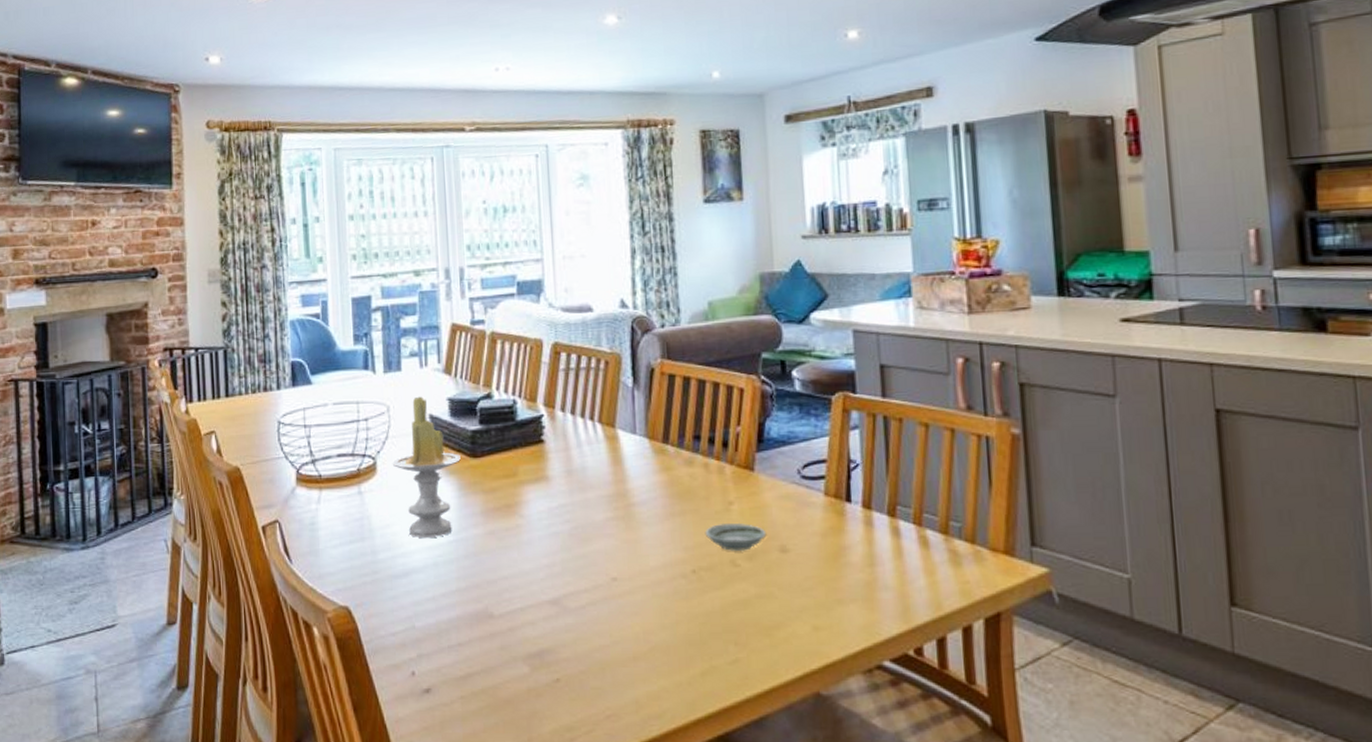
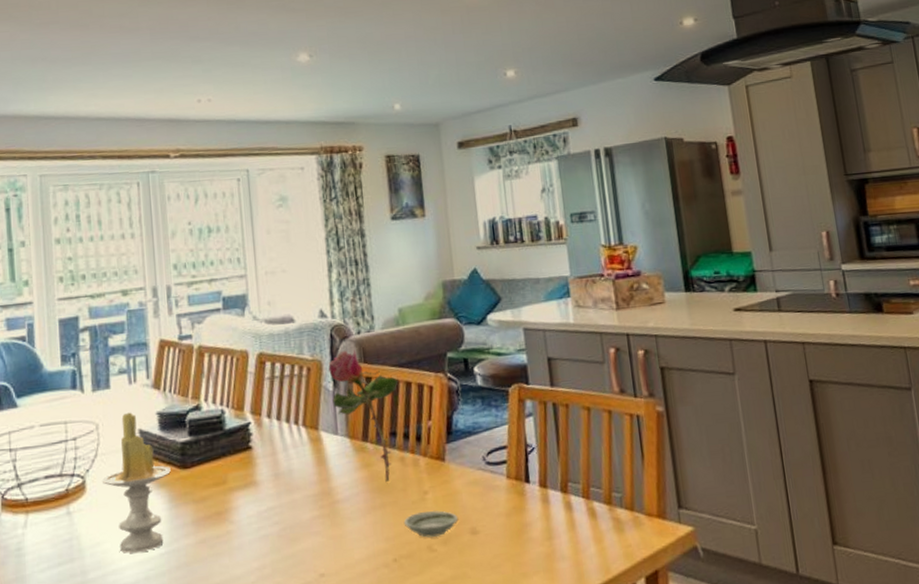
flower: none [628,344,705,489] -> present [328,349,399,483]

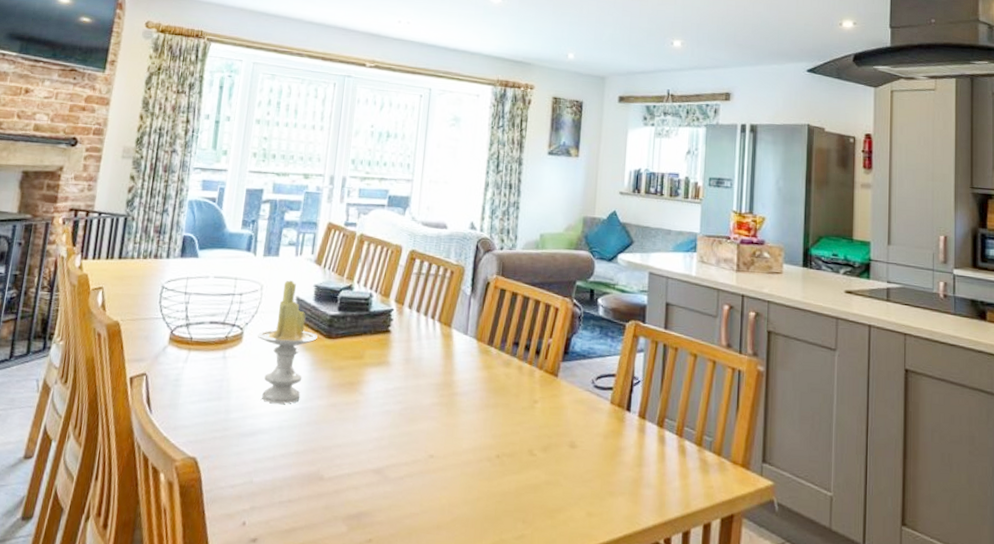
flower: present [328,349,399,483] -> none [468,261,529,386]
saucer: present [403,510,459,538] -> none [511,418,561,443]

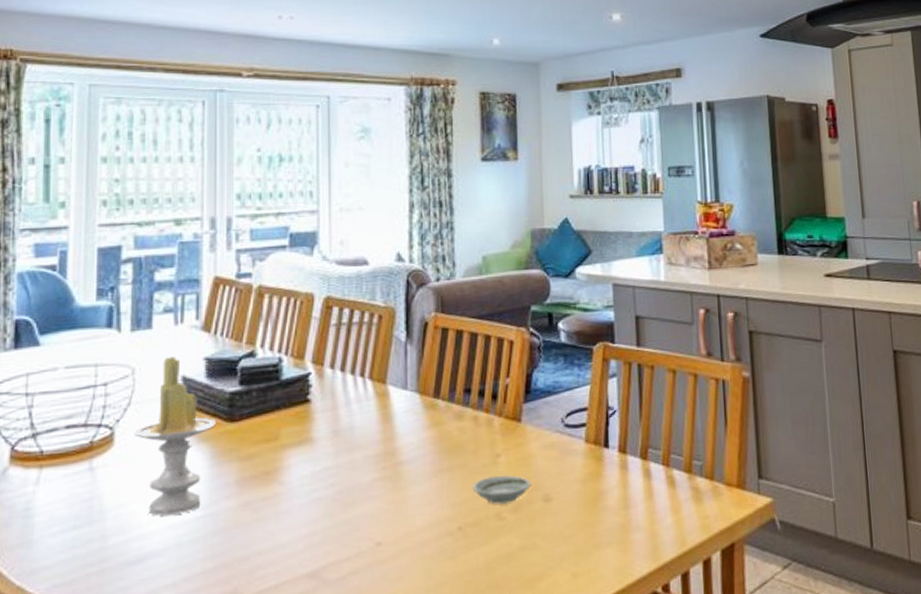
saucer: none [511,418,561,443] -> present [472,474,531,504]

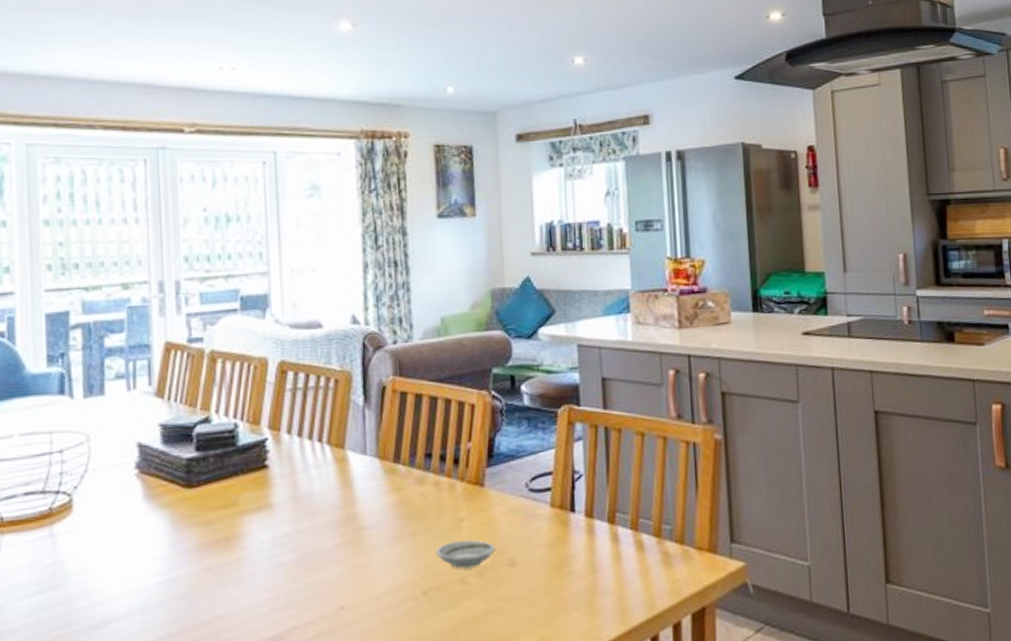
candle: present [135,356,216,516] -> none [93,423,173,581]

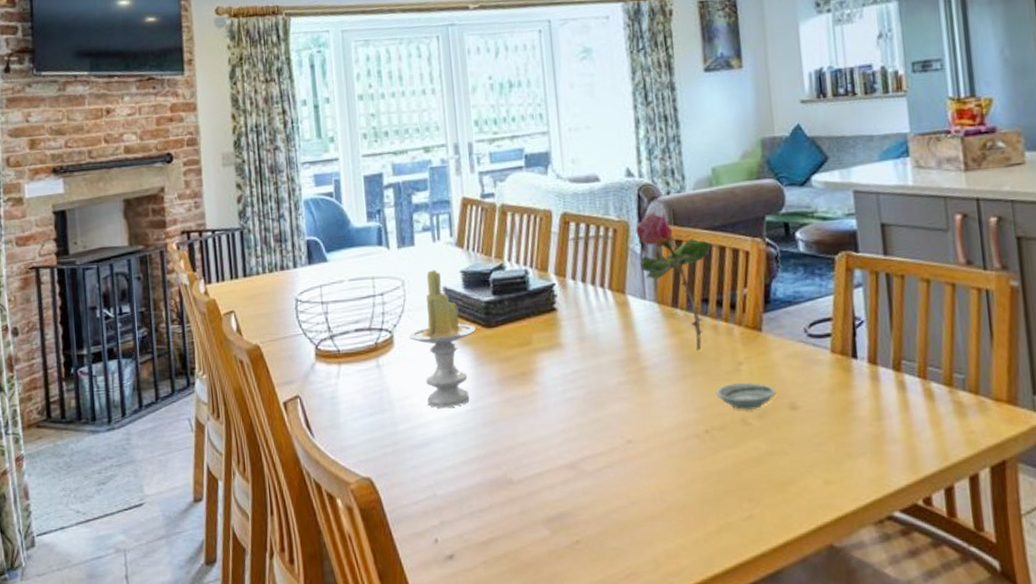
candle: none [93,423,173,581] -> present [409,270,476,408]
flower: none [359,361,437,509] -> present [635,211,711,351]

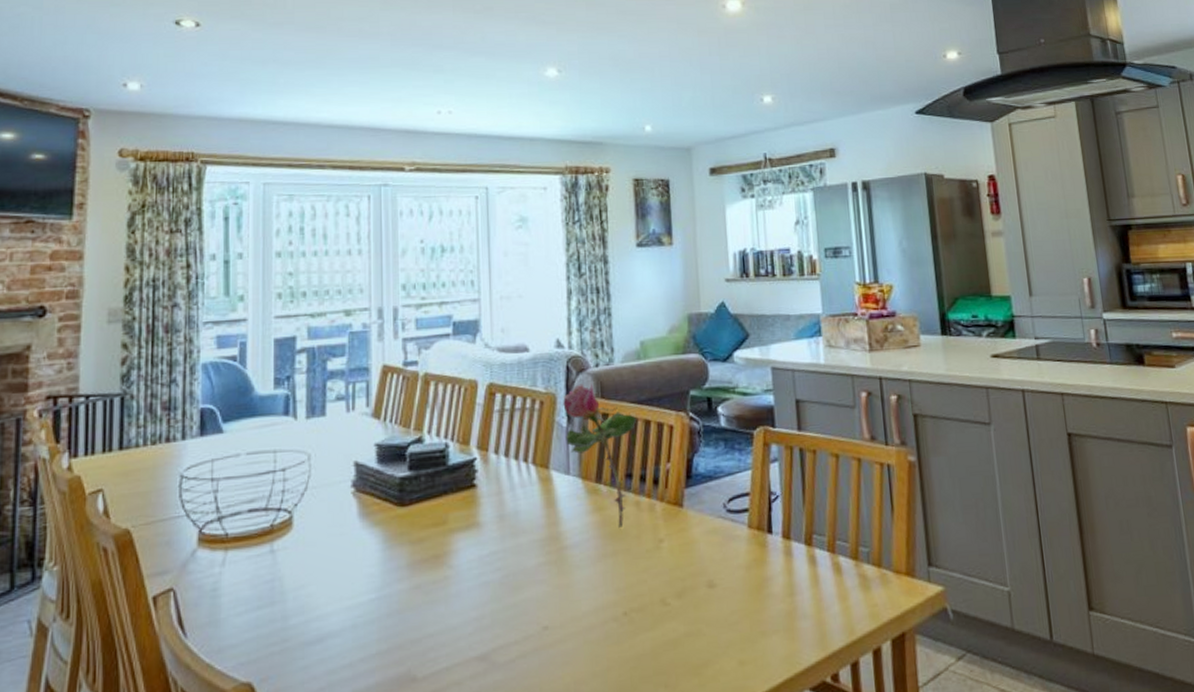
candle: present [409,270,476,408] -> none [312,442,387,598]
saucer: present [716,382,776,410] -> none [636,560,695,590]

